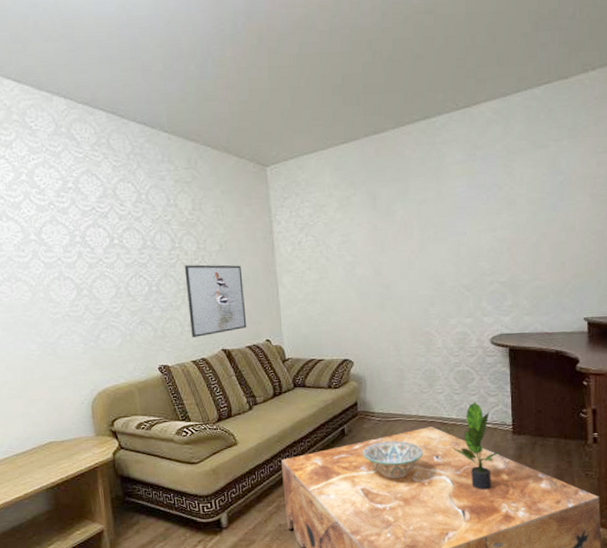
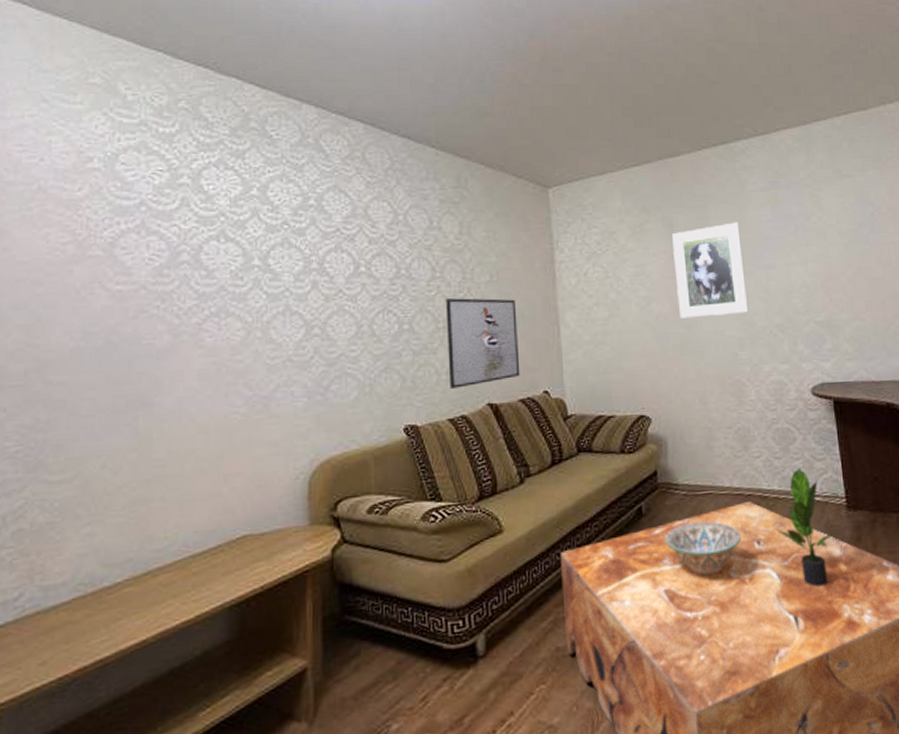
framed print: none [375,193,440,280] -> present [672,222,749,319]

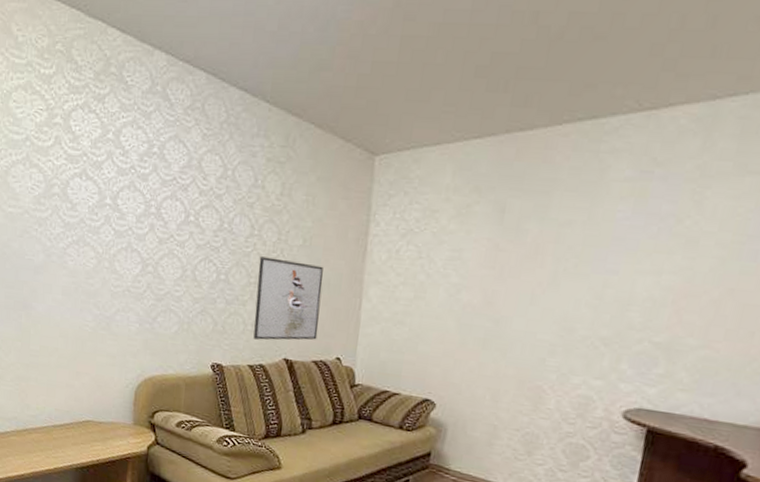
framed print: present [672,222,749,319] -> none [490,215,586,319]

